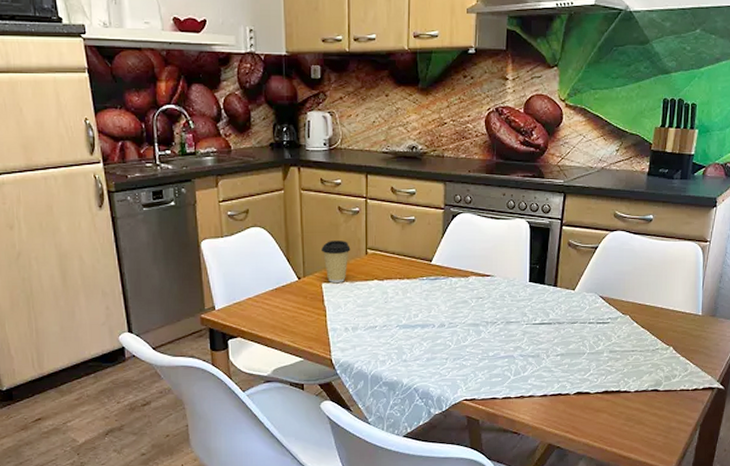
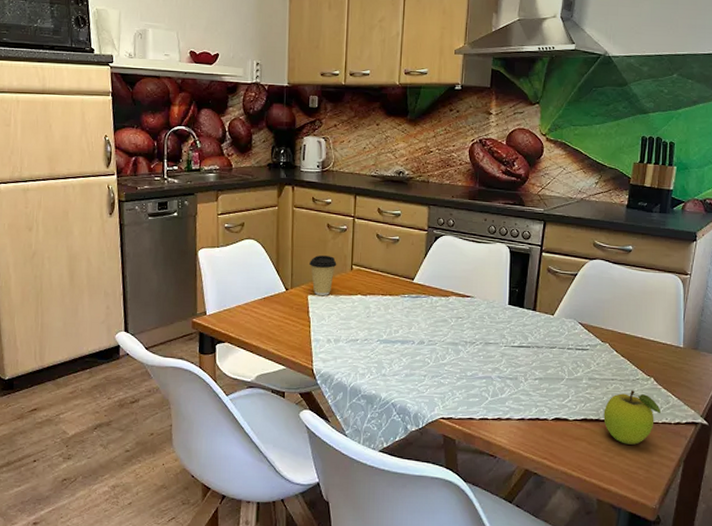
fruit: none [624,360,680,413] -> present [603,390,662,445]

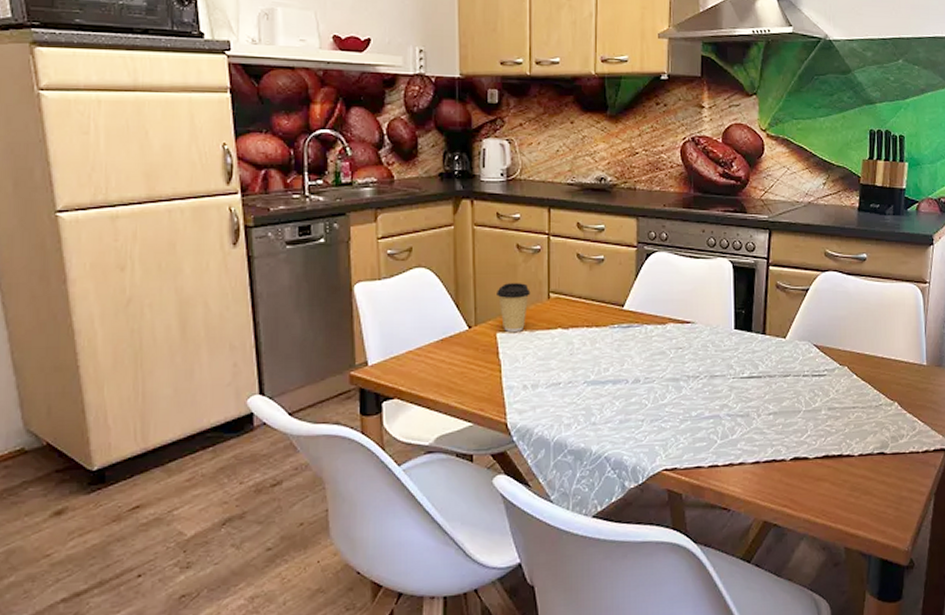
fruit: present [603,390,662,445] -> none [846,418,908,481]

